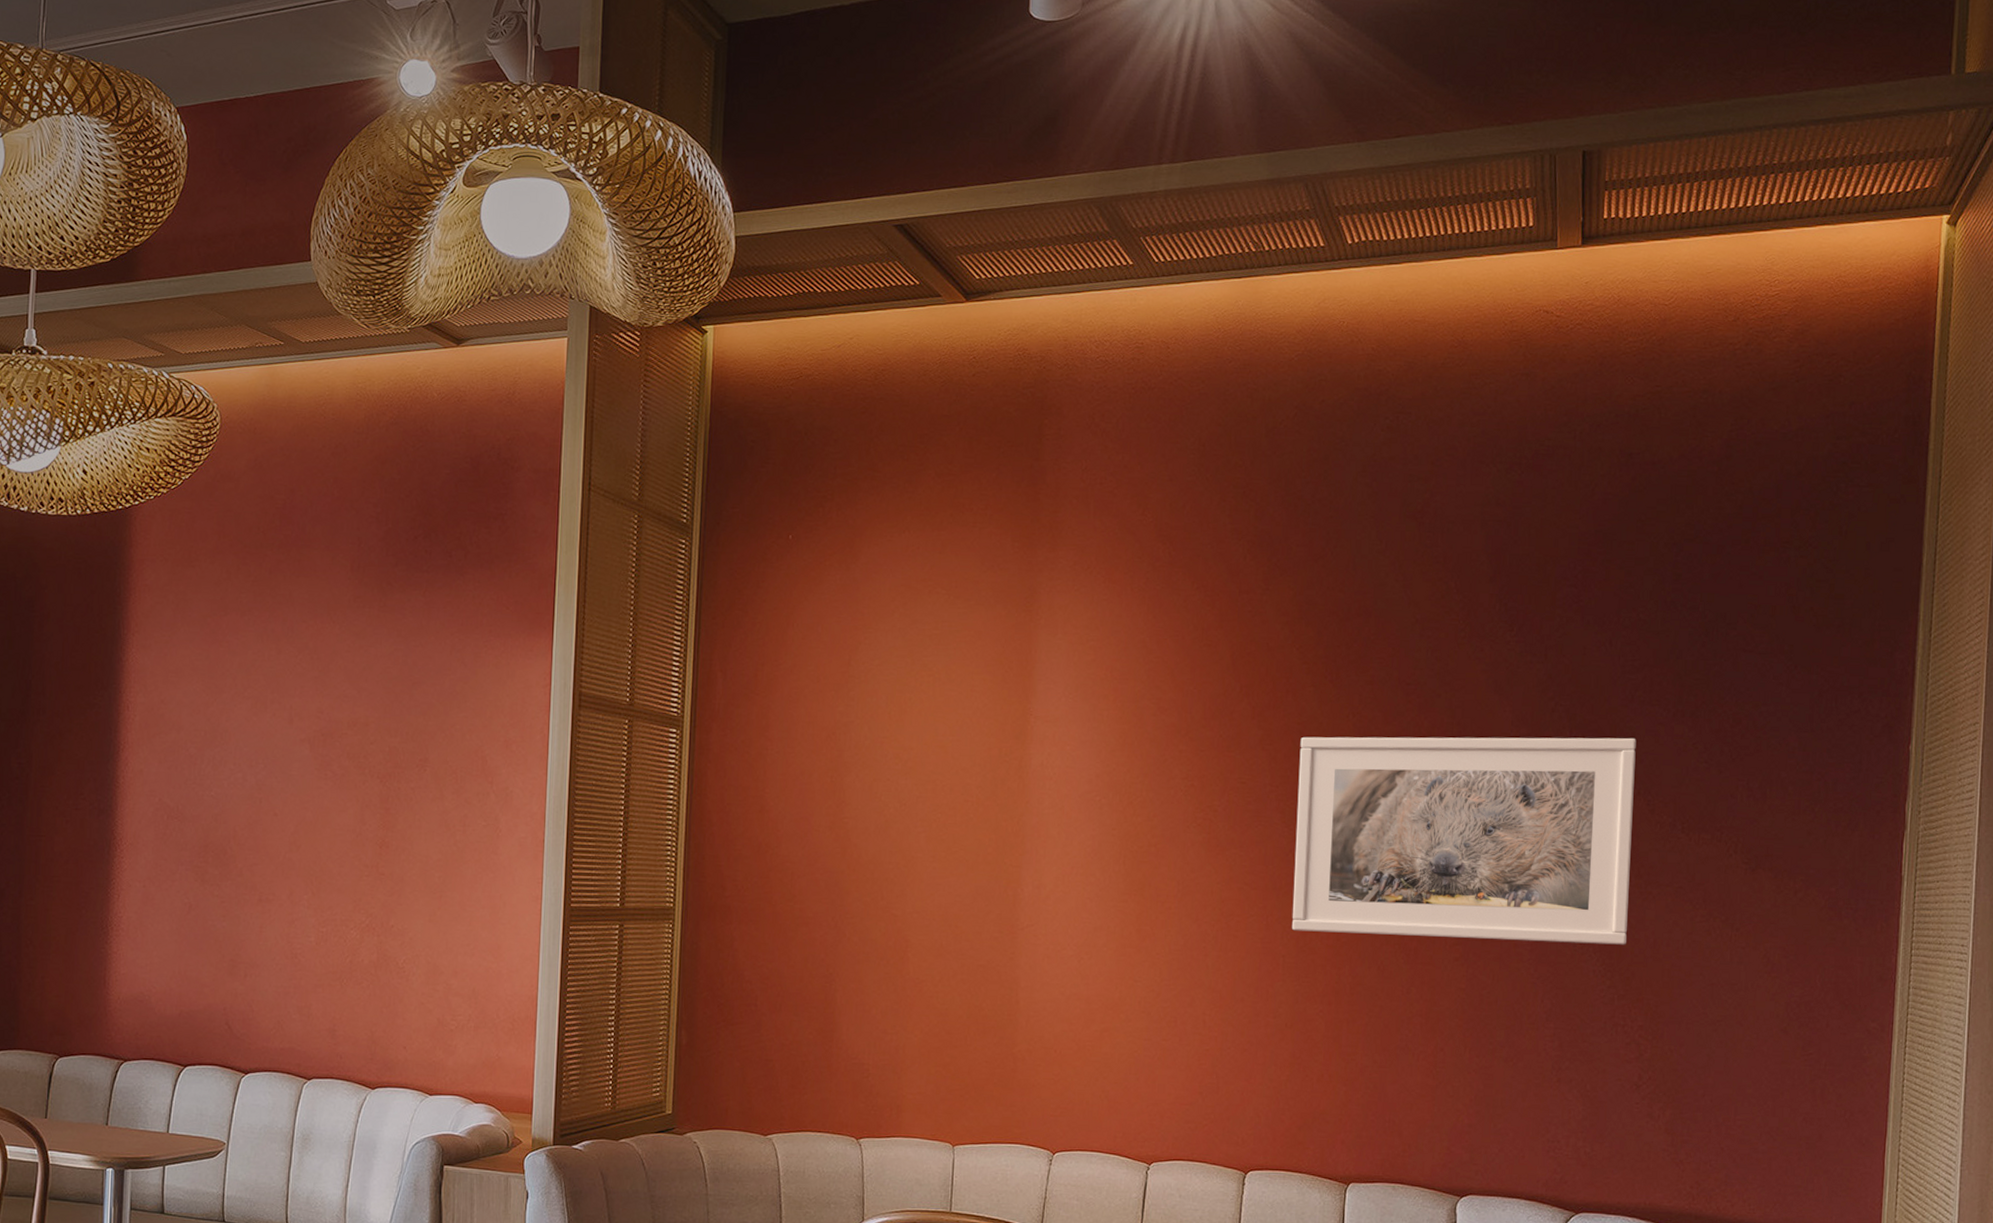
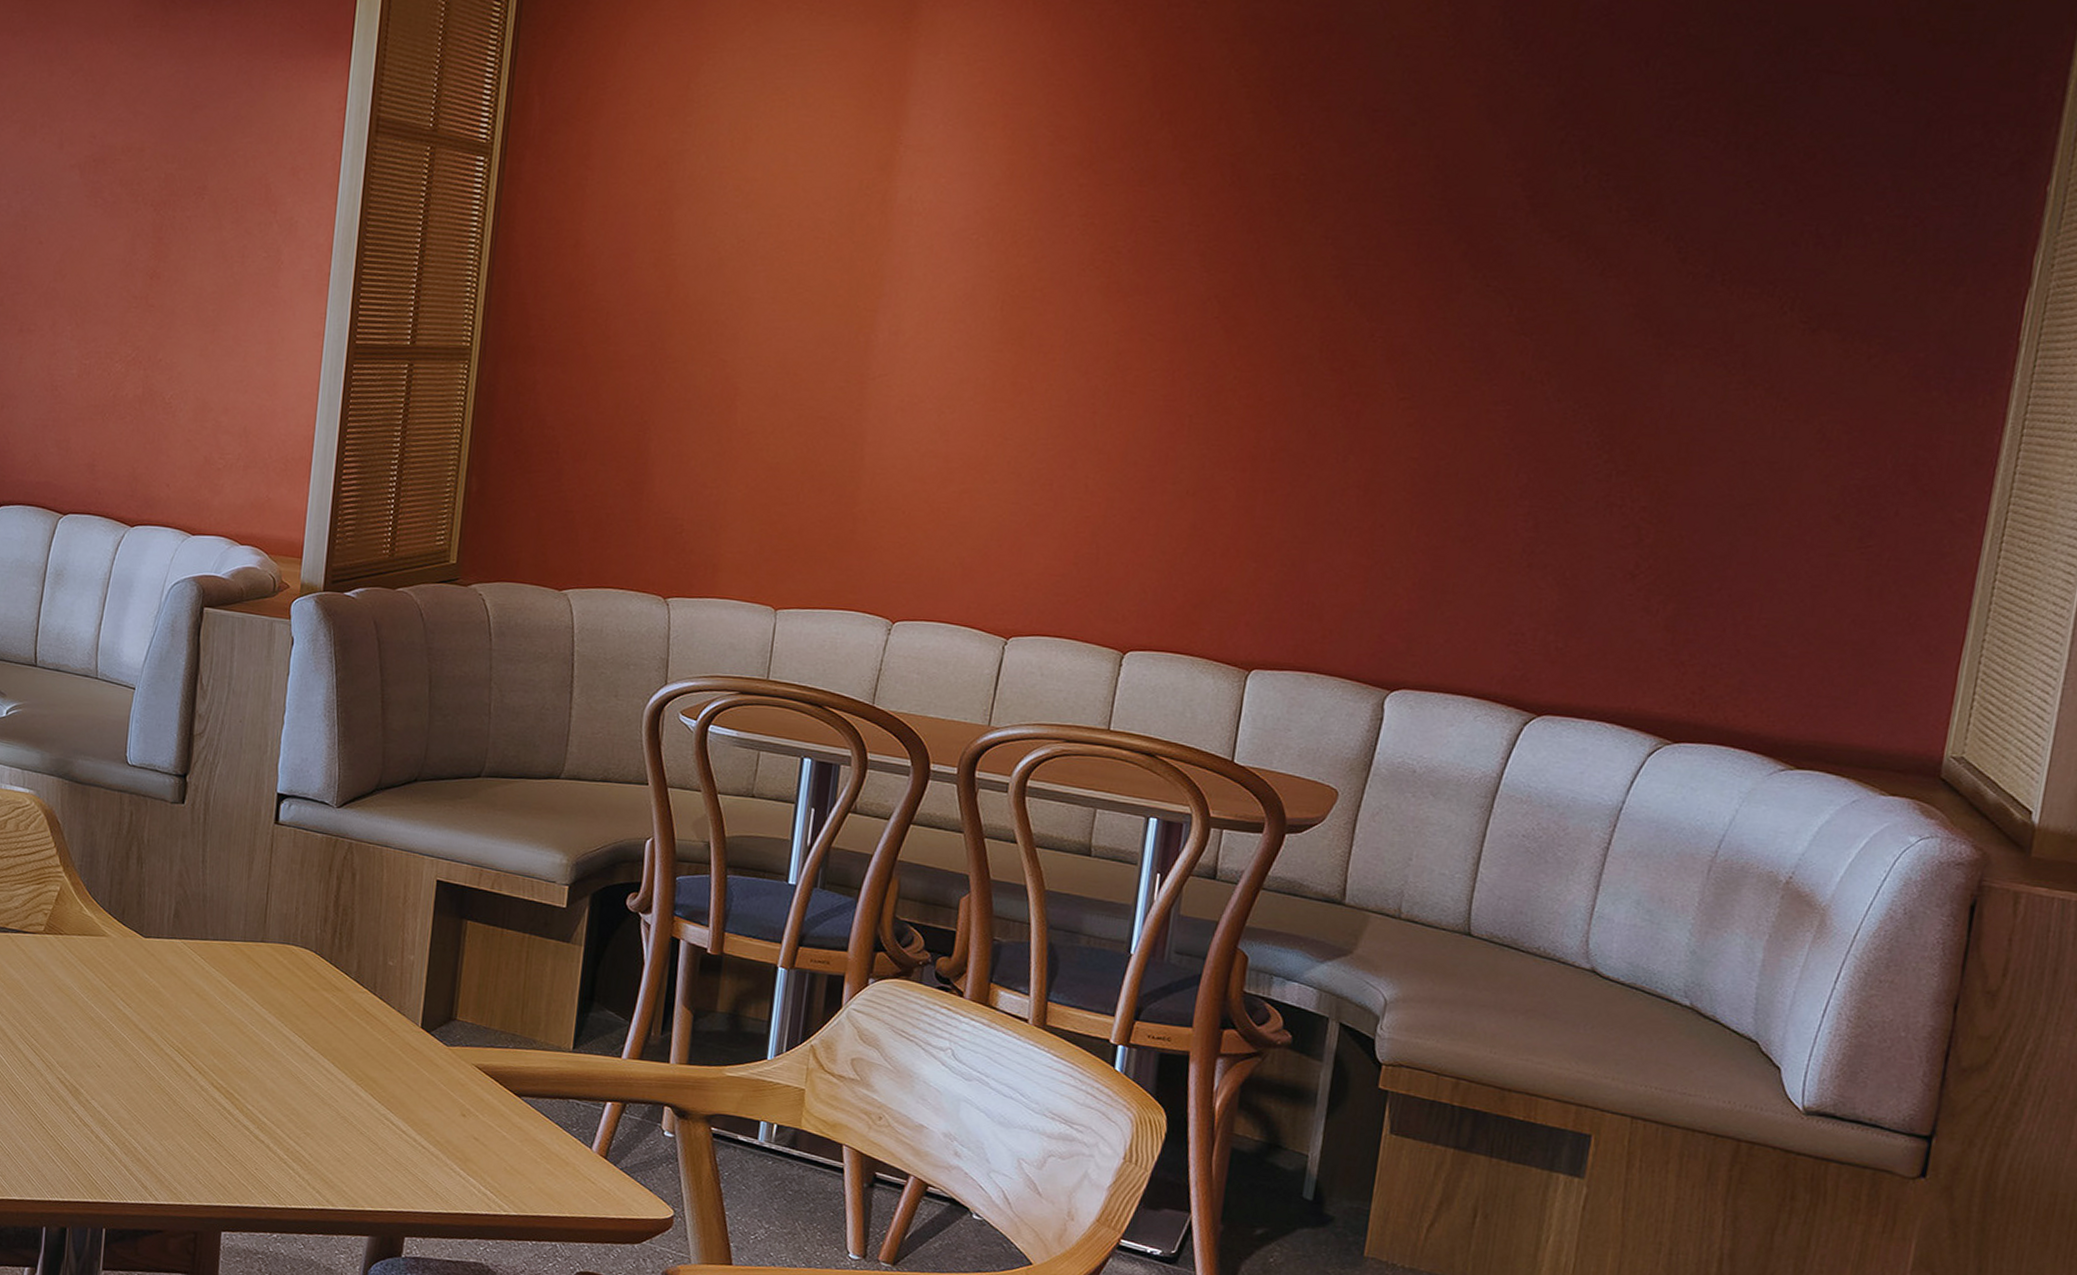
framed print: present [1291,736,1636,945] -> none [1203,170,1671,414]

